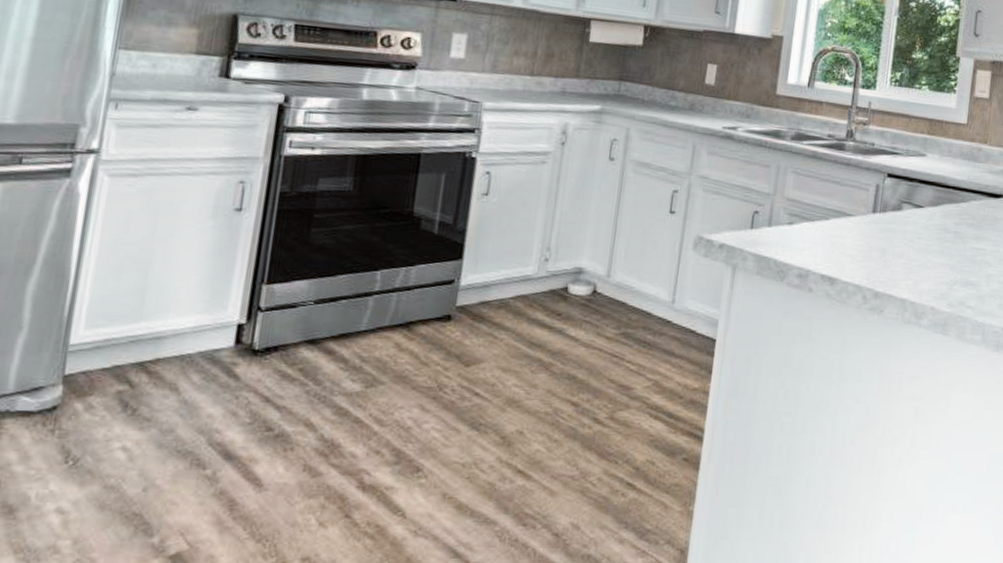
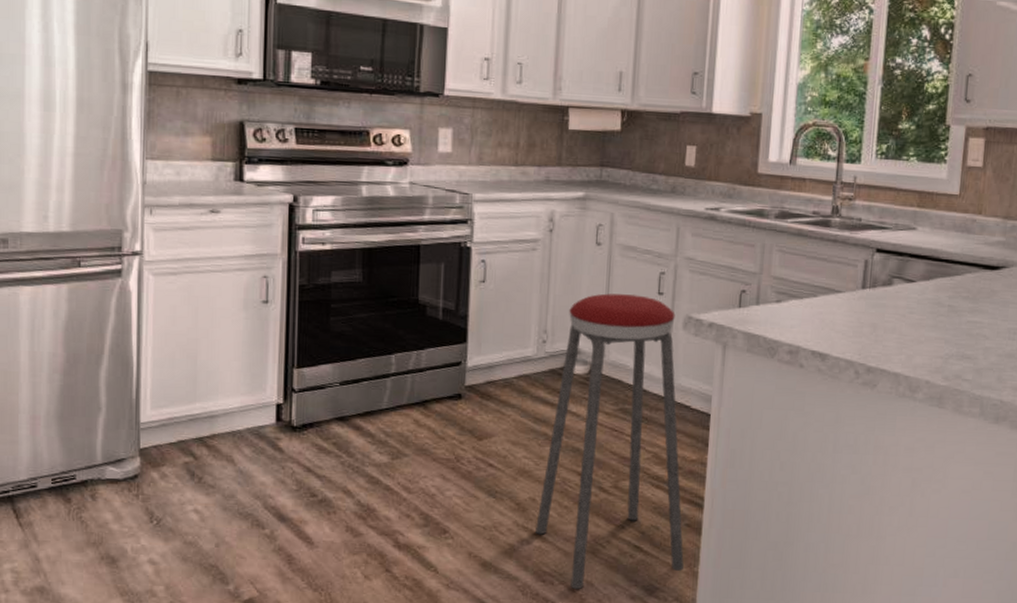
music stool: none [520,210,686,533] -> present [536,293,684,589]

